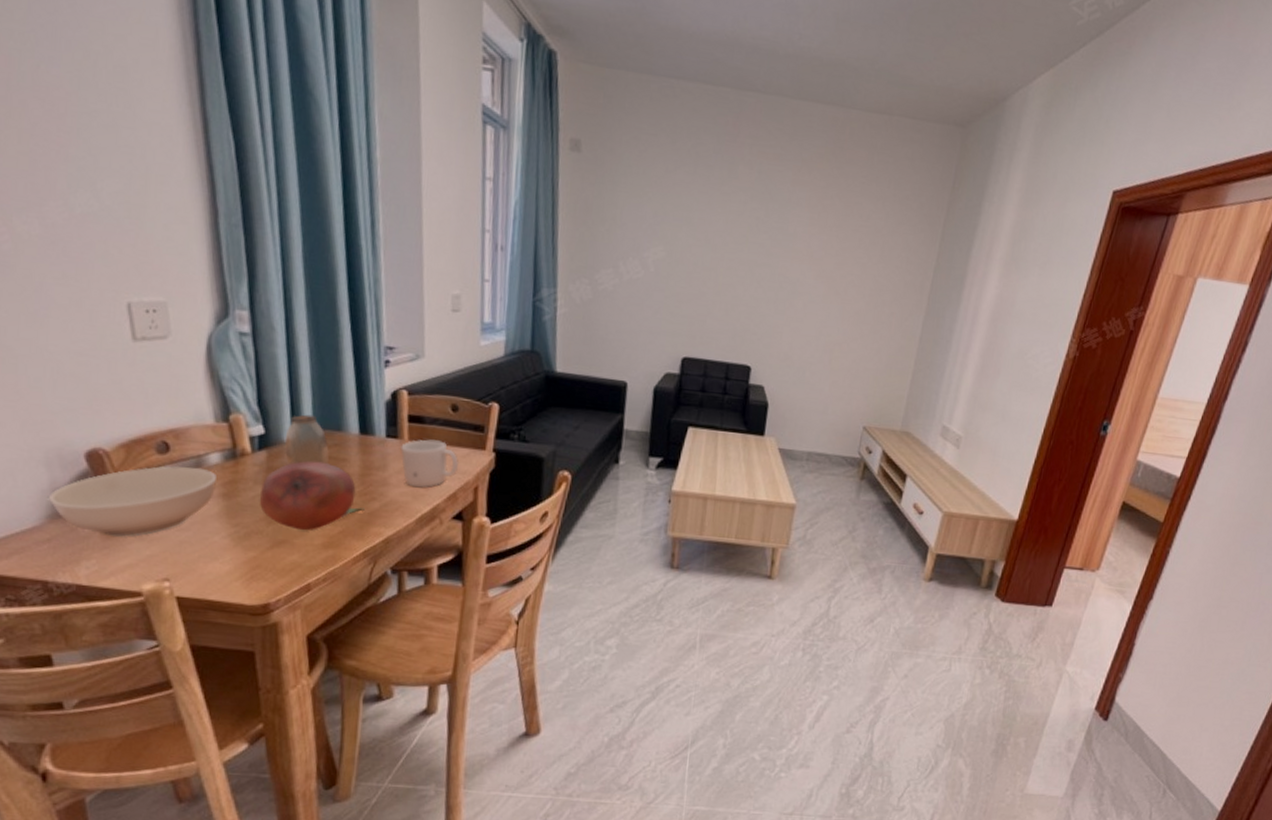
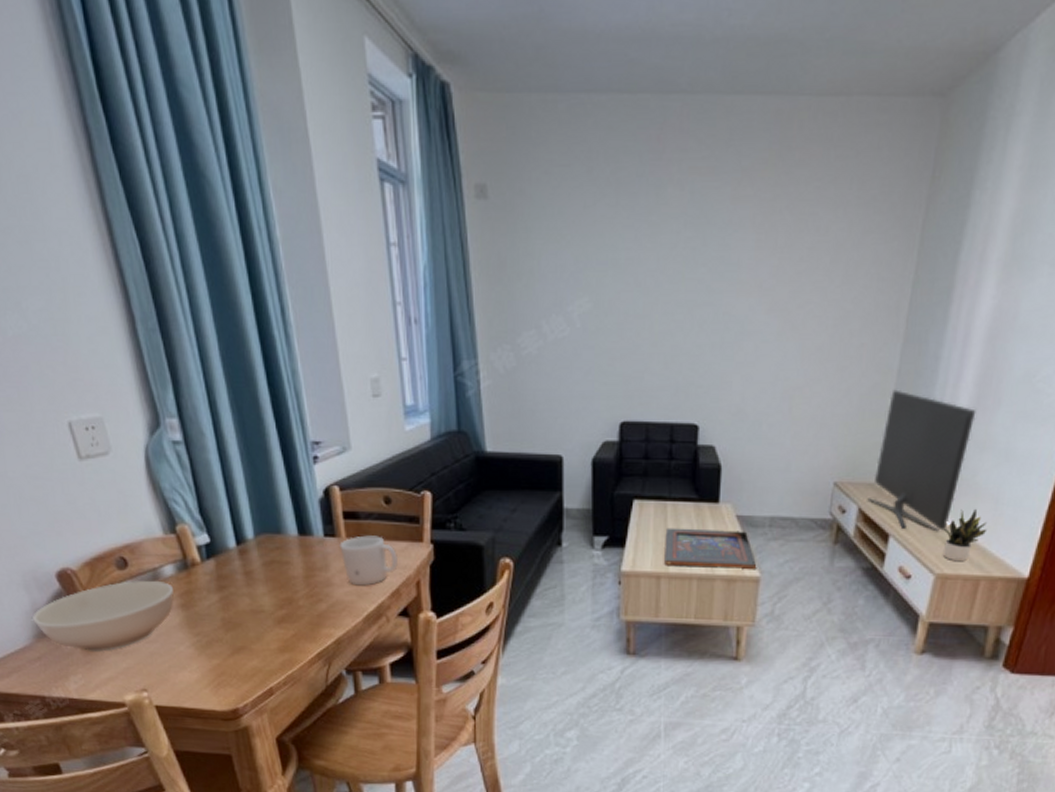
fruit: present [259,461,365,531] -> none [214,566,313,636]
vase: present [284,414,330,465] -> none [229,519,274,571]
religious icon: none [712,454,794,498] -> present [664,527,757,570]
television: none [890,353,981,476] -> present [867,389,976,532]
potted plant: none [949,458,986,503] -> present [942,509,987,562]

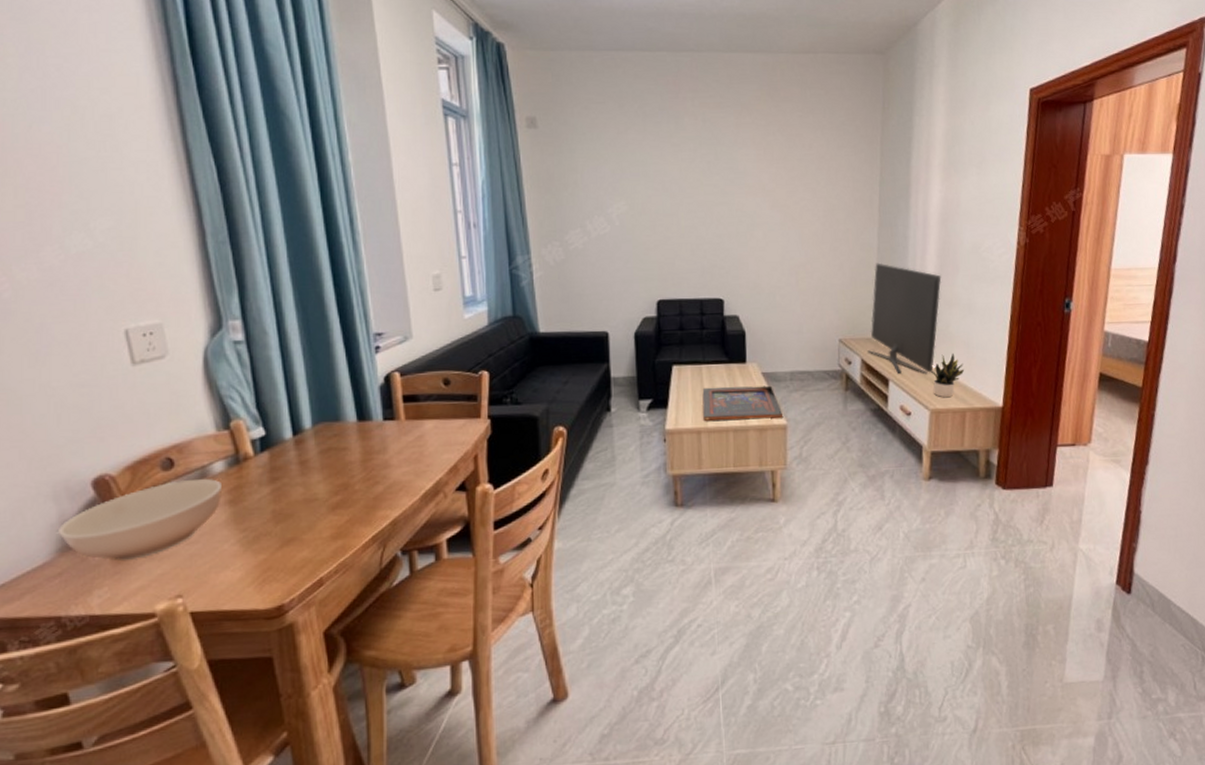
mug: present [339,535,399,586] -> none [398,415,457,465]

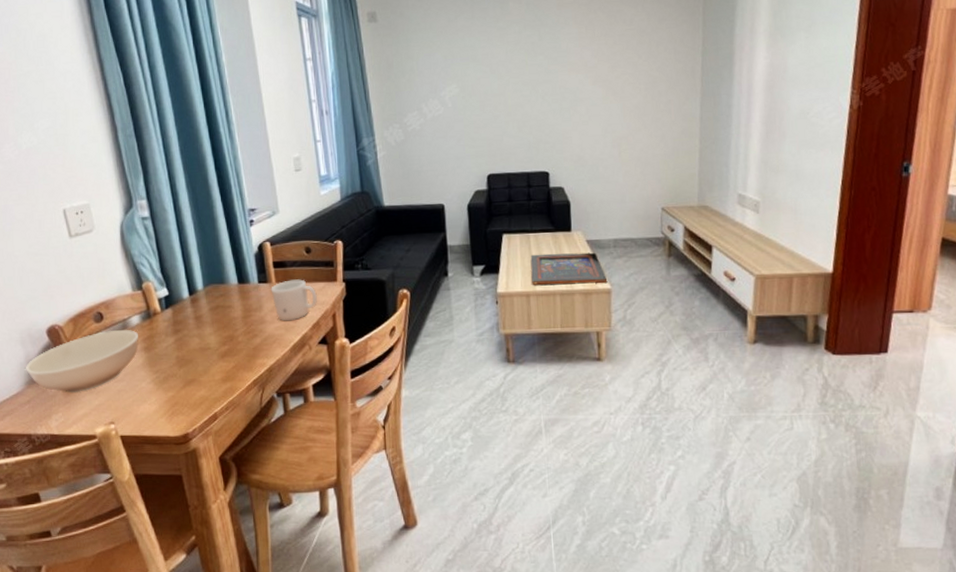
mug: none [398,415,457,465] -> present [271,279,318,321]
television: present [867,262,942,375] -> none [690,132,767,241]
potted plant: present [931,354,964,398] -> none [757,220,791,264]

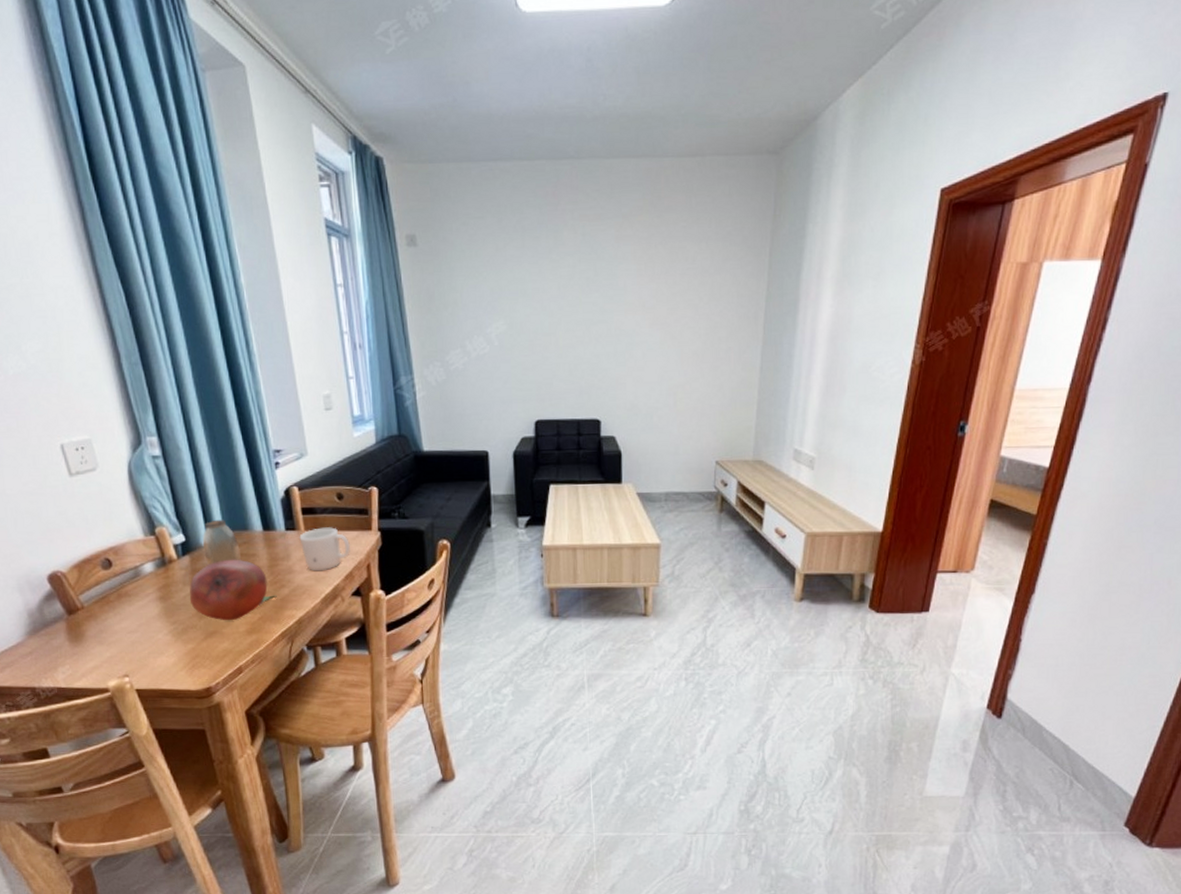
bowl: present [26,329,139,392] -> none [25,577,154,644]
fruit: none [171,311,250,370] -> present [189,559,277,621]
vase: none [184,274,219,317] -> present [202,519,242,565]
religious icon: present [530,252,608,286] -> none [578,505,657,539]

